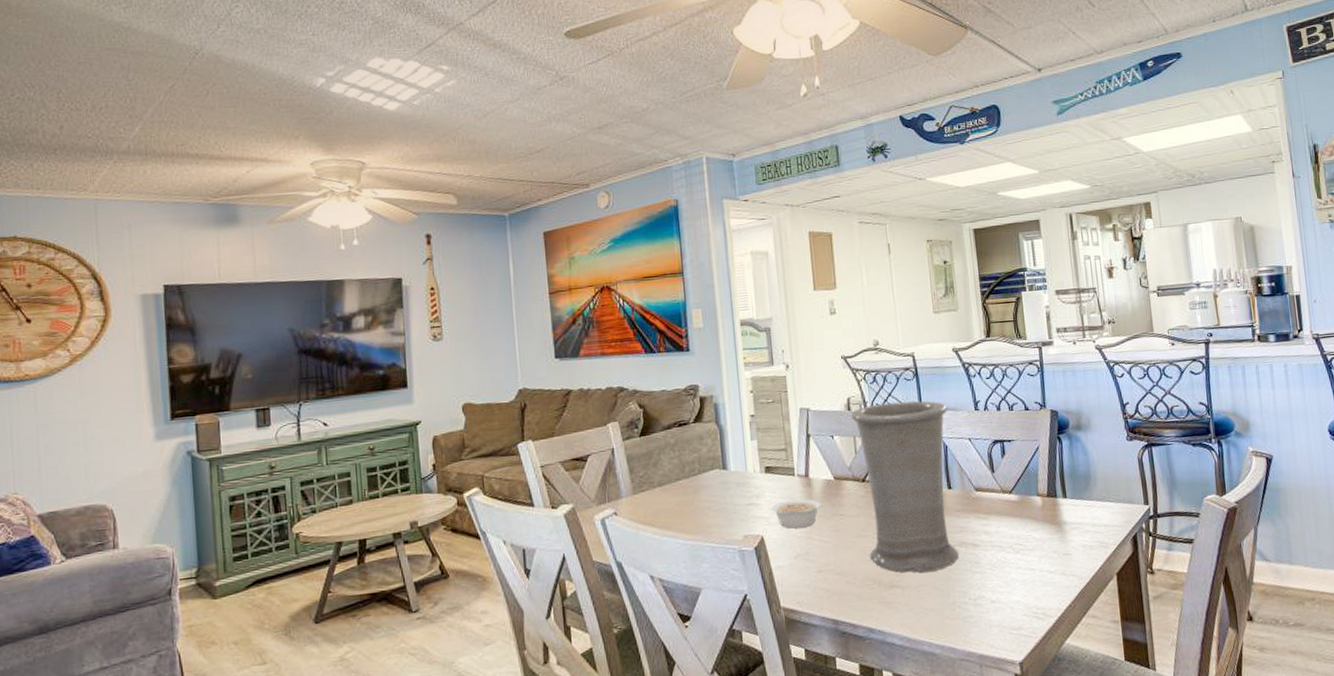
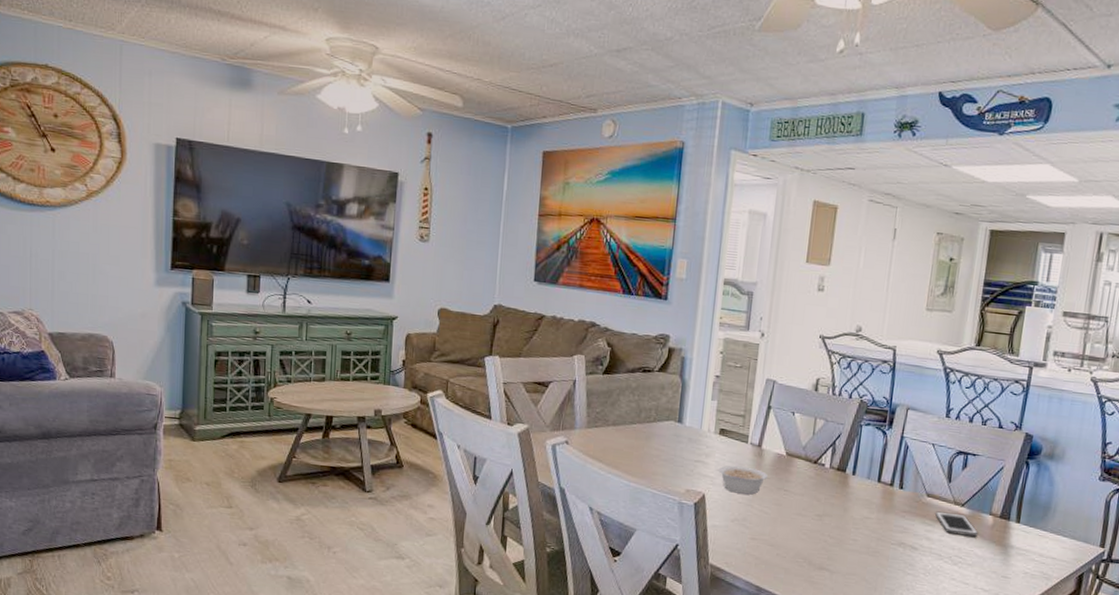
vase: present [850,401,959,573] -> none [805,390,918,564]
cell phone: none [987,501,1032,523] -> present [935,511,979,537]

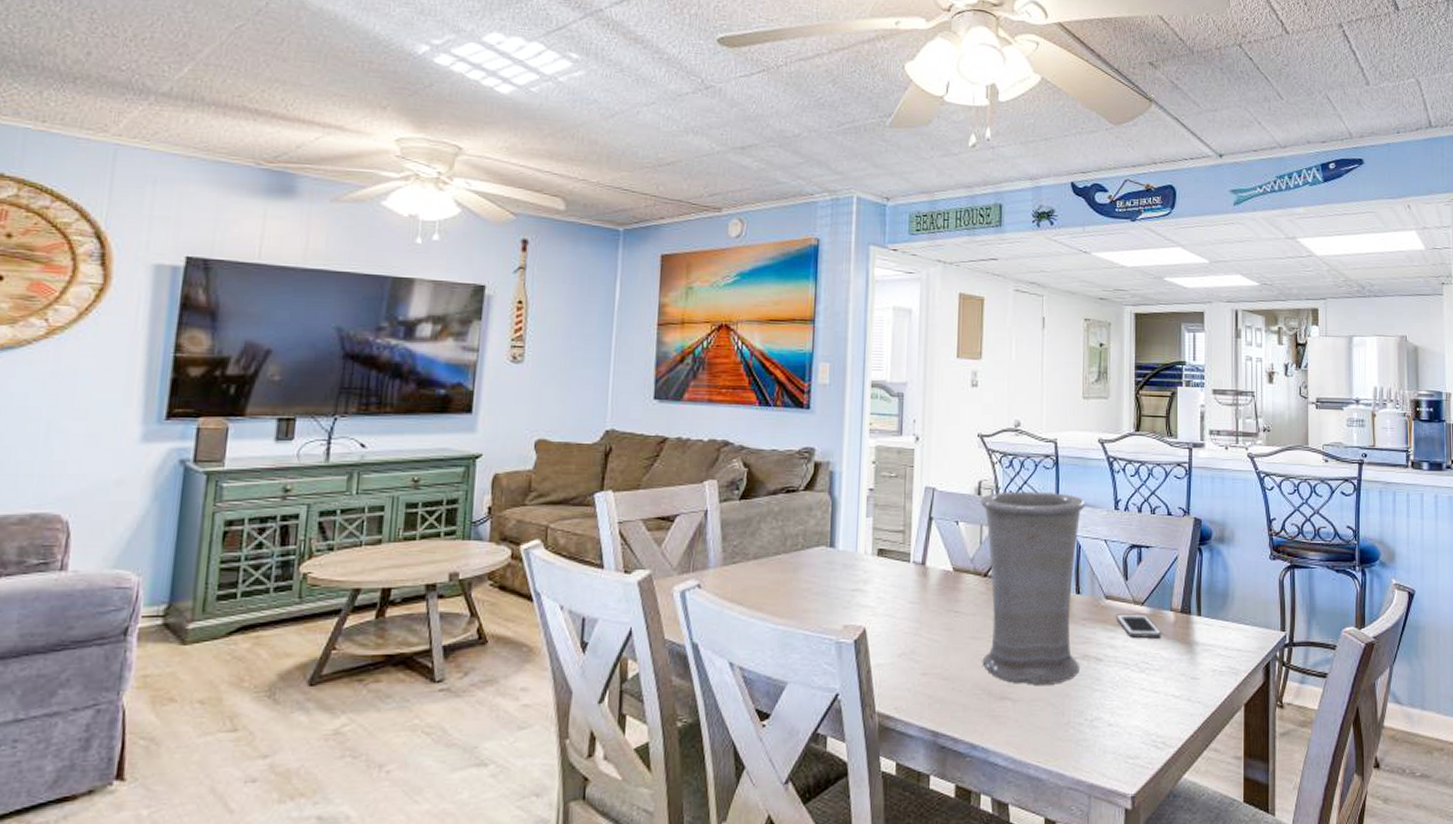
legume: present [718,465,770,495] -> none [879,589,937,622]
vase: none [805,390,918,564] -> present [980,491,1085,685]

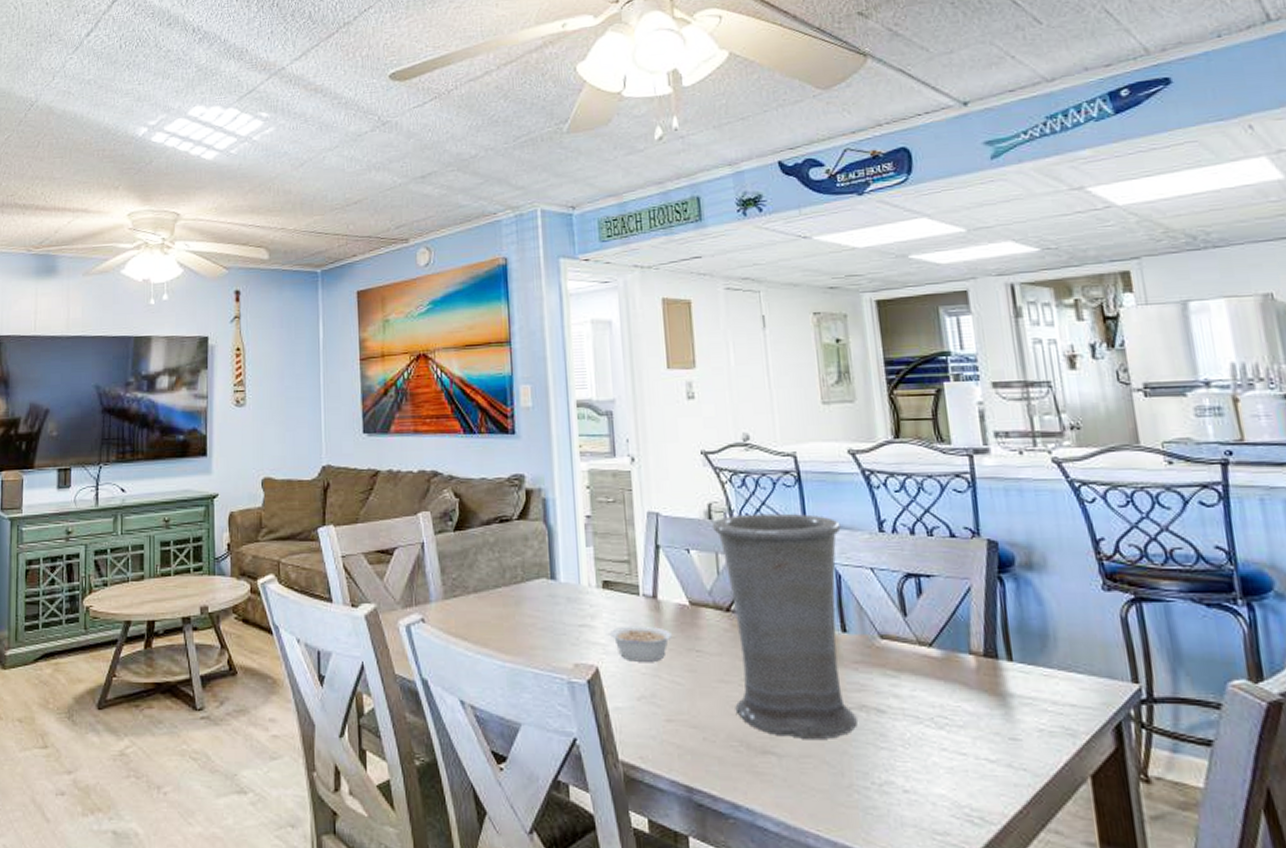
legume: none [879,589,937,622] -> present [609,625,675,662]
cell phone: present [1116,614,1162,638] -> none [897,657,962,686]

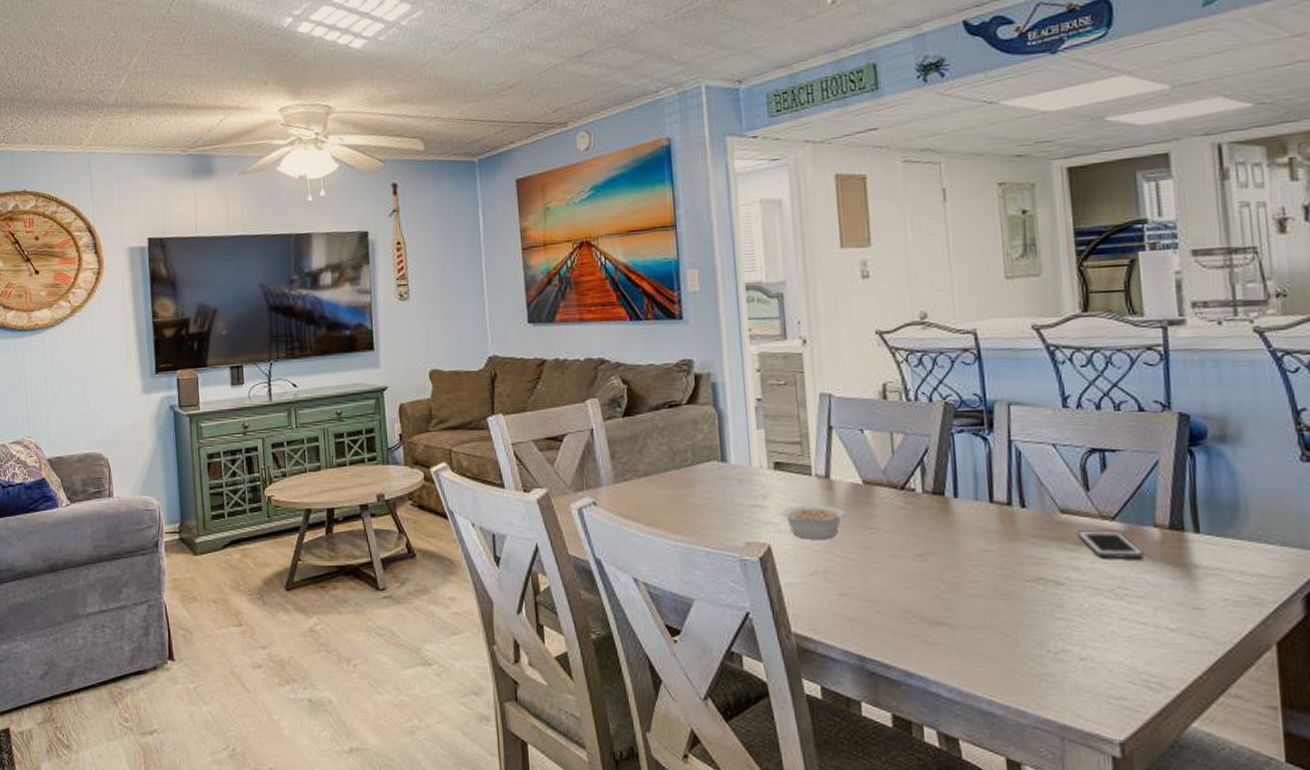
vase: present [712,513,857,739] -> none [886,391,1034,610]
cell phone: none [897,657,962,686] -> present [1078,530,1145,559]

